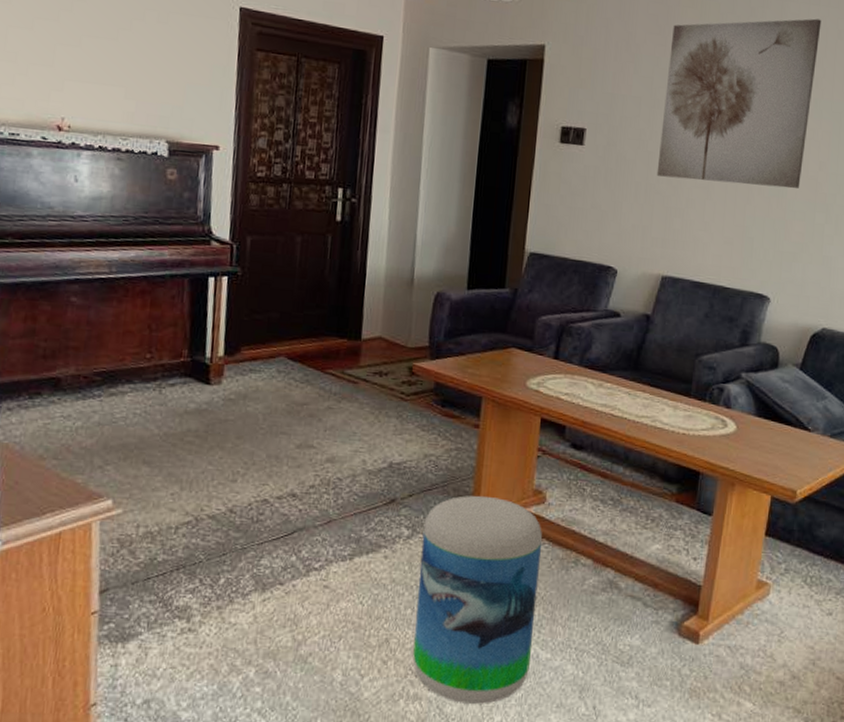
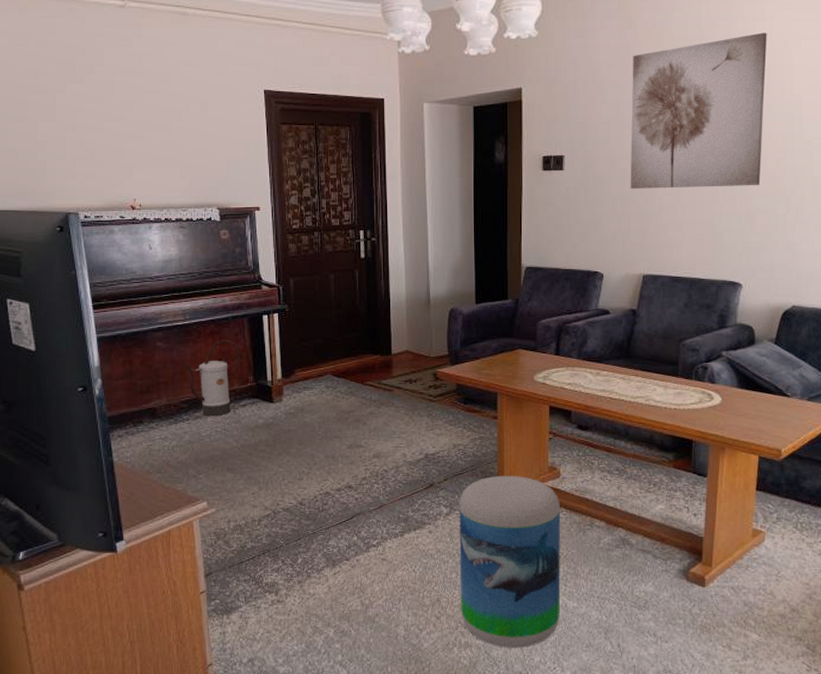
watering can: none [99,301,177,395] -> present [181,339,241,417]

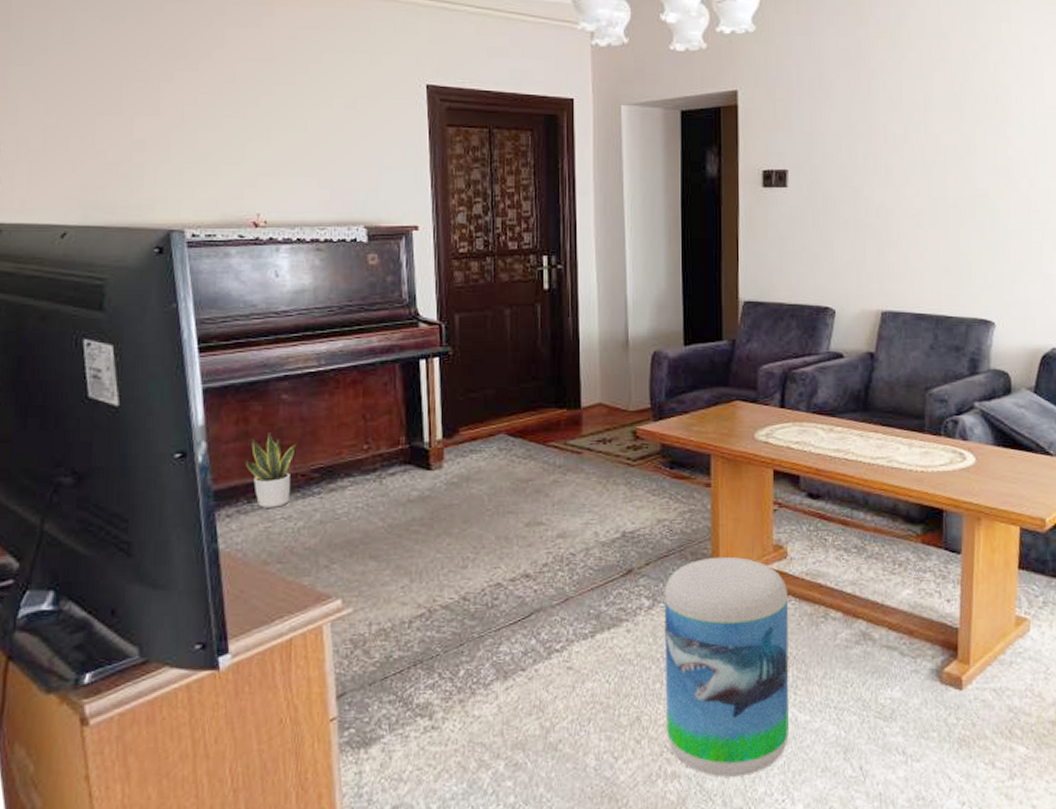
potted plant: none [132,372,169,430] -> present [246,432,296,508]
watering can: present [181,339,241,417] -> none [312,390,391,489]
wall art: present [630,32,767,189] -> none [864,35,1015,211]

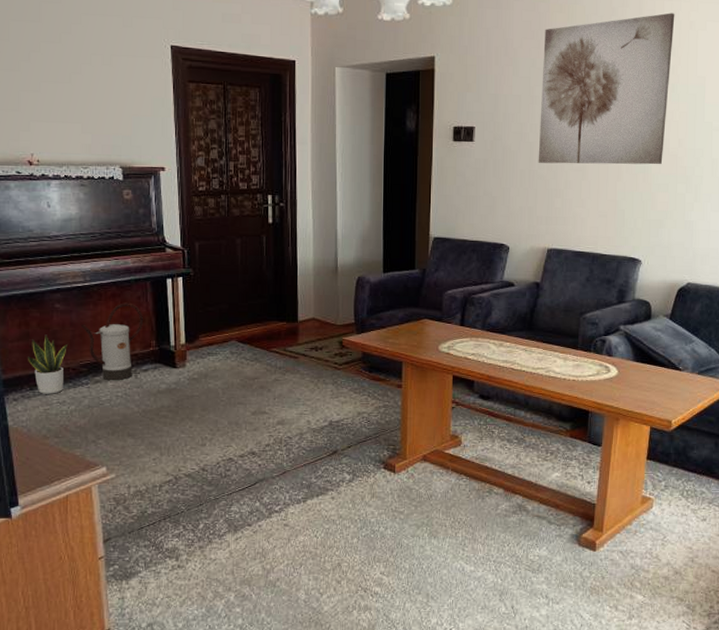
watering can: none [312,390,391,489] -> present [80,302,144,381]
stool: present [664,556,789,777] -> none [361,443,461,611]
wall art: none [864,35,1015,211] -> present [538,13,675,165]

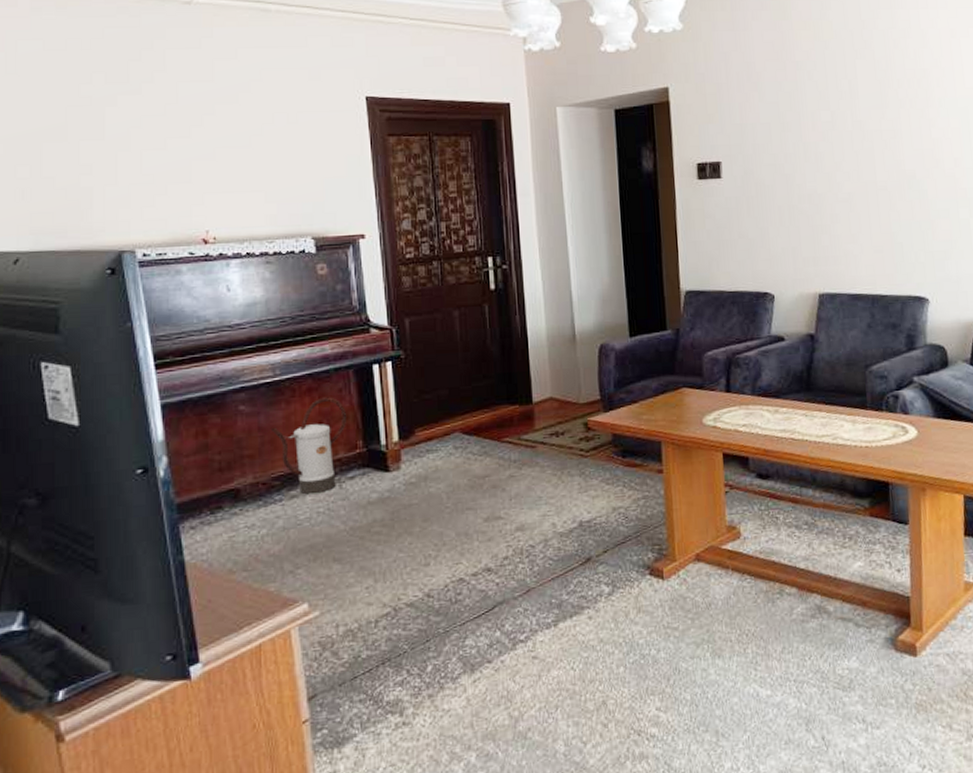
potted plant: present [28,334,67,394] -> none [207,444,255,518]
wall art: present [538,13,675,165] -> none [790,21,939,197]

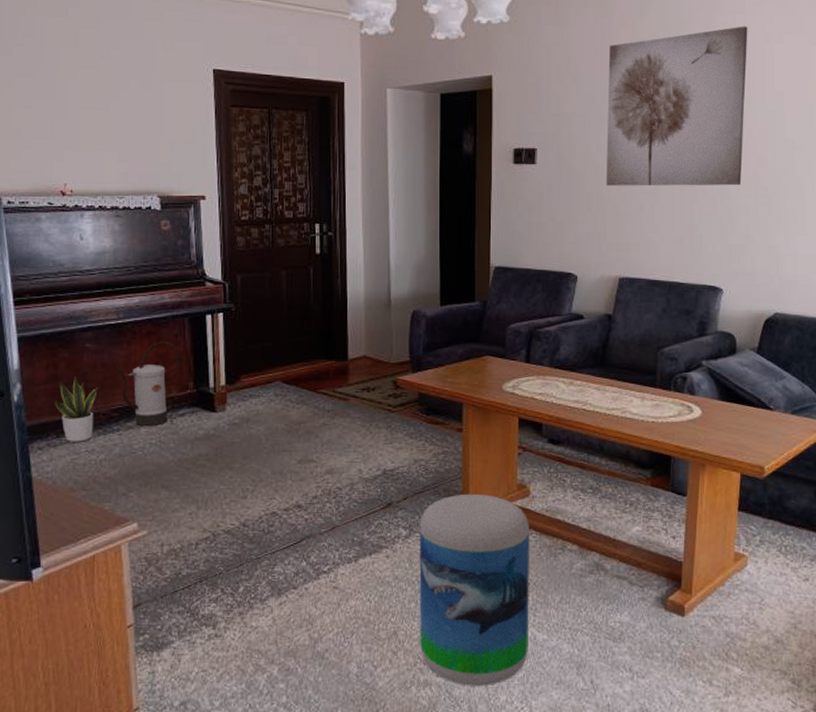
potted plant: none [207,444,255,518] -> present [55,376,98,442]
stool: none [623,540,752,756] -> present [419,493,530,686]
wall art: none [790,21,939,197] -> present [606,26,748,186]

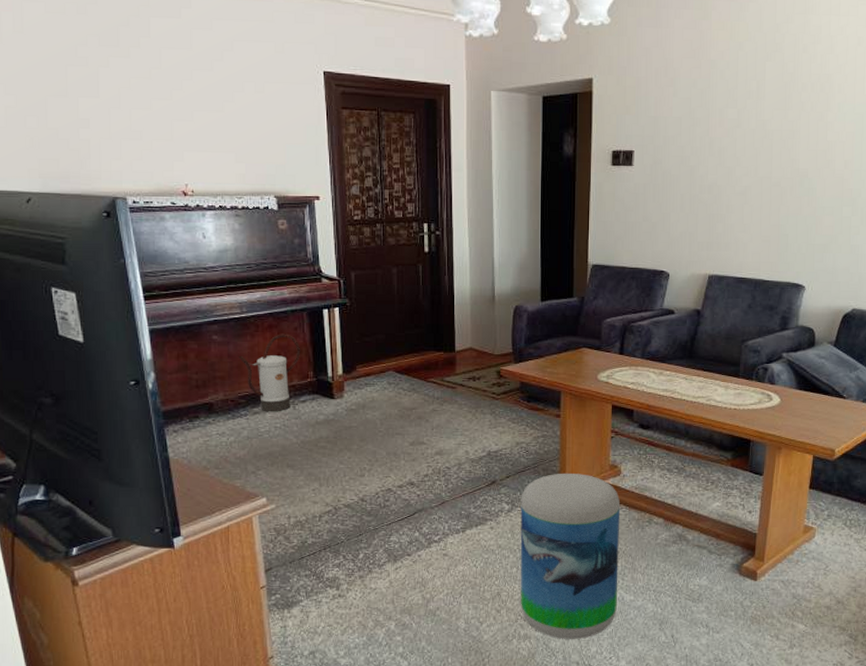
potted plant: present [55,376,98,442] -> none [187,366,226,426]
wall art: present [606,26,748,186] -> none [699,28,842,188]

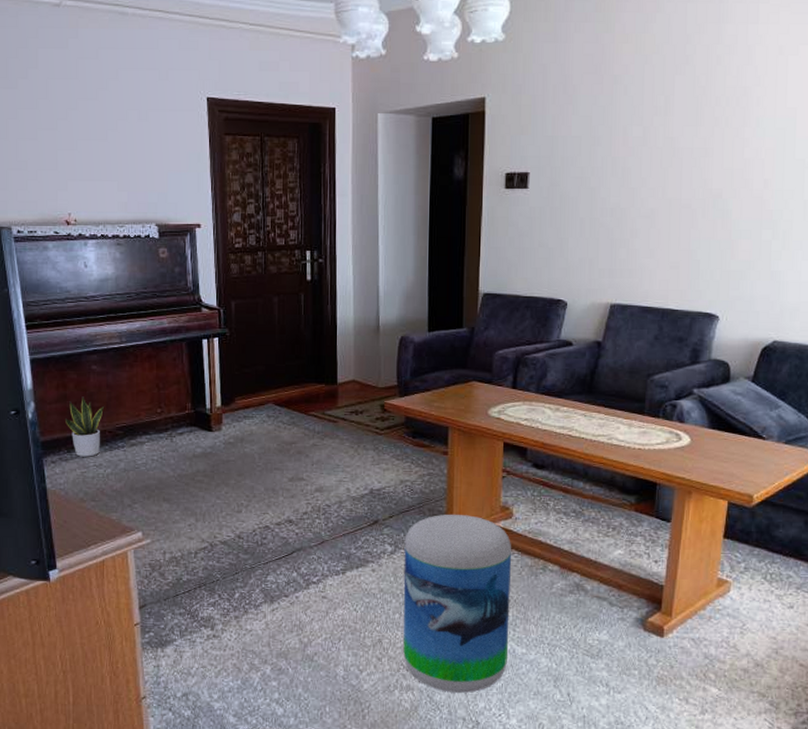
potted plant: none [187,366,226,426] -> present [65,396,104,457]
watering can: present [238,334,301,412] -> none [116,364,179,444]

